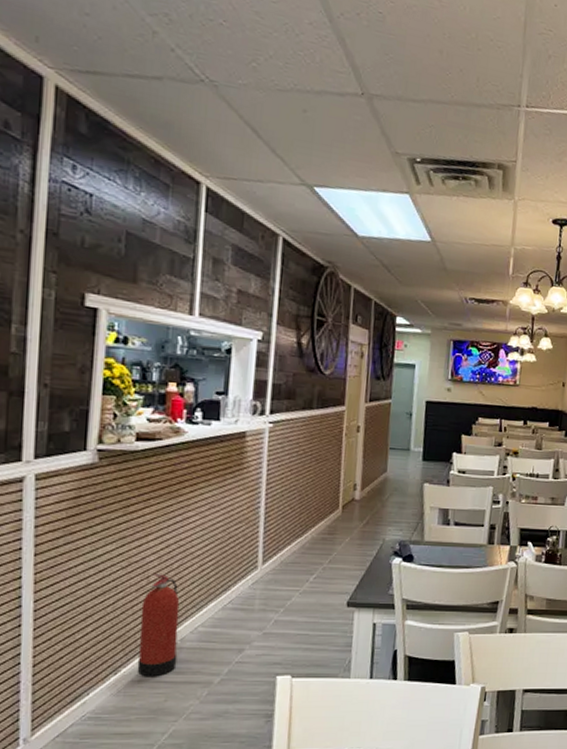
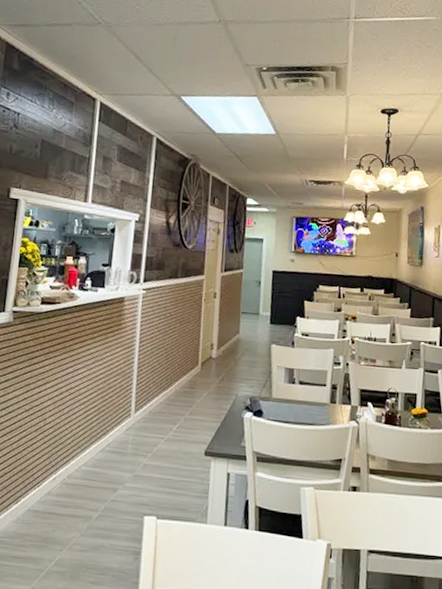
fire extinguisher: present [137,574,180,677] -> none [33,417,69,509]

